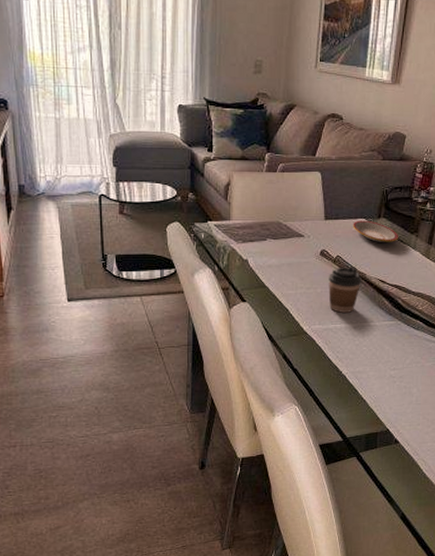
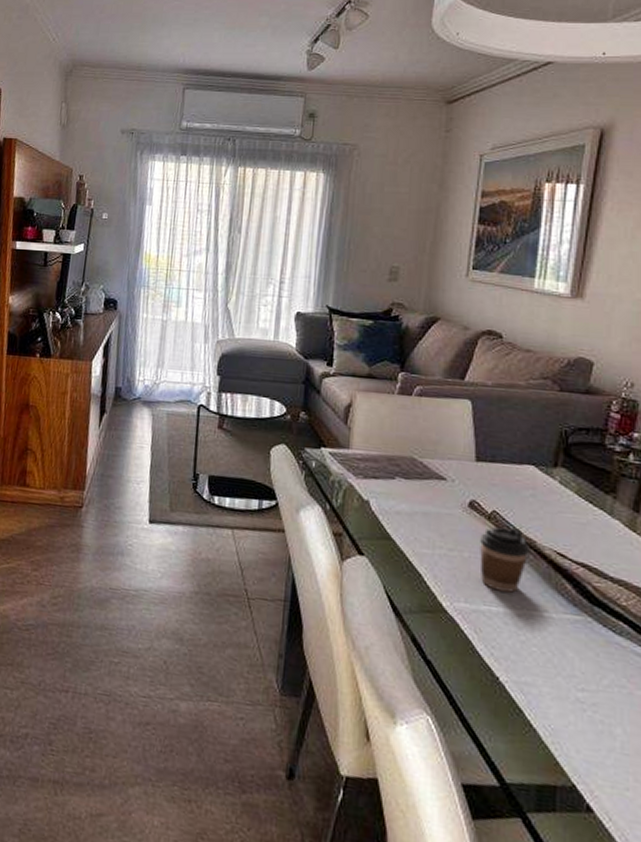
plate: present [353,220,398,242] -> none [516,466,585,502]

